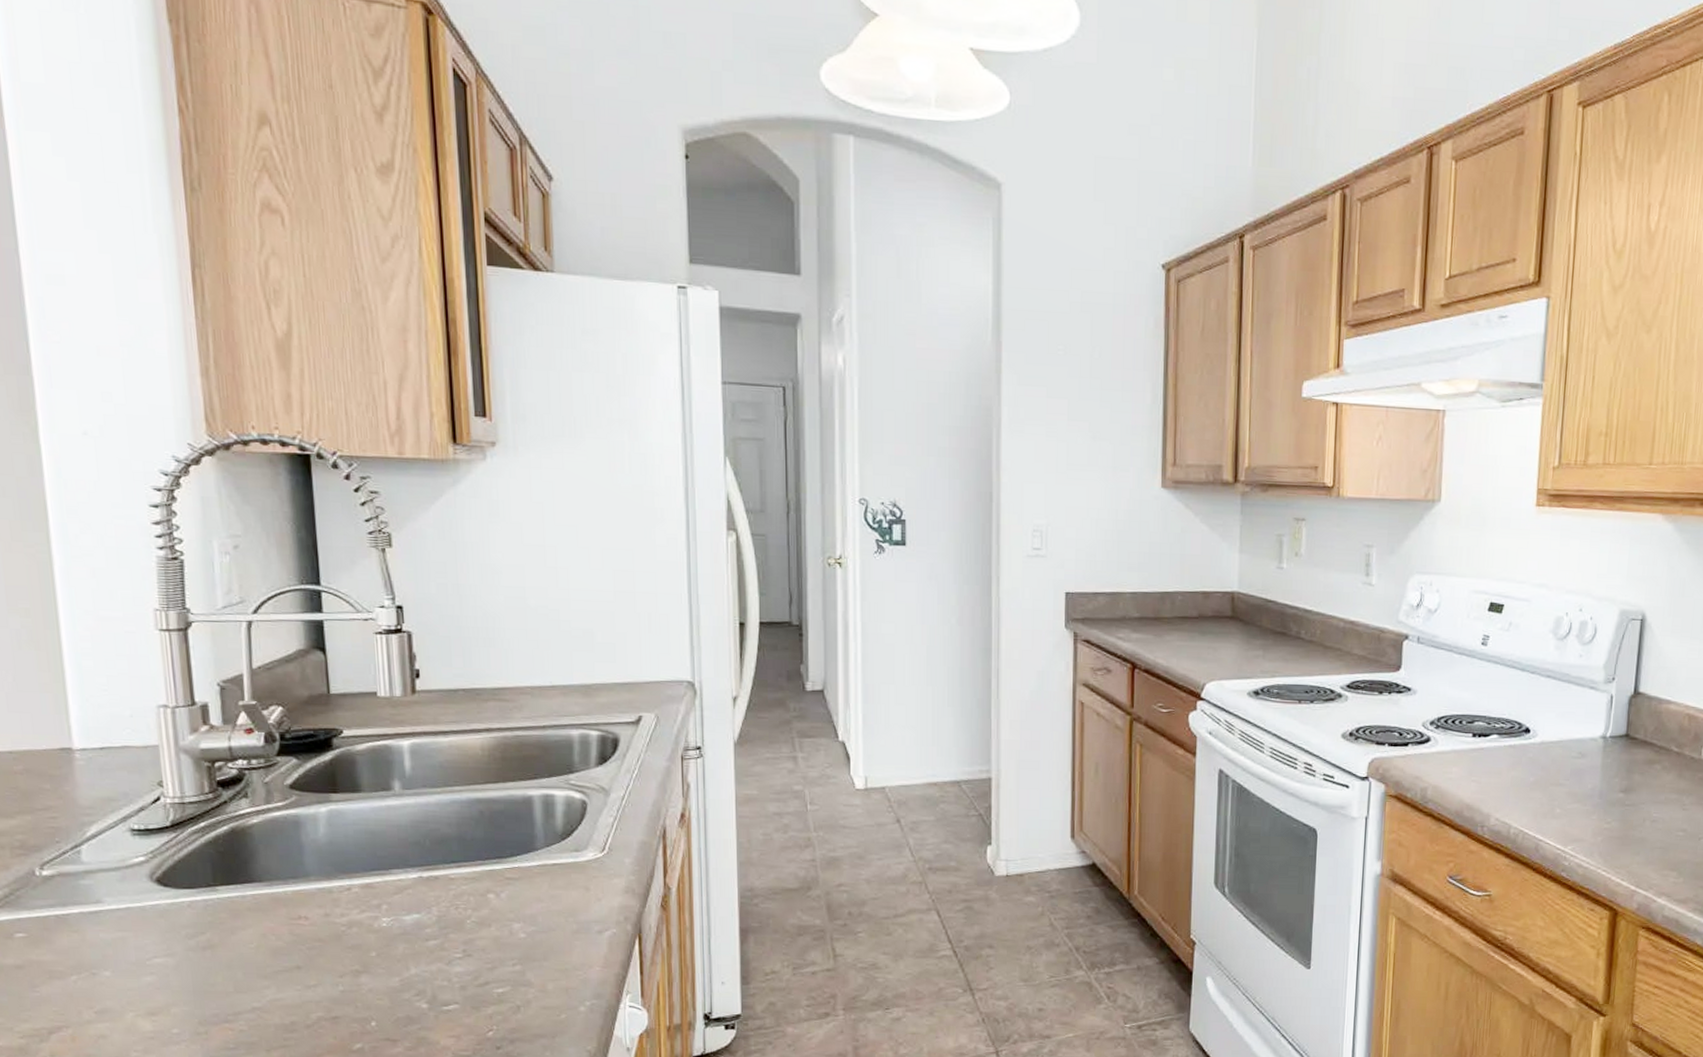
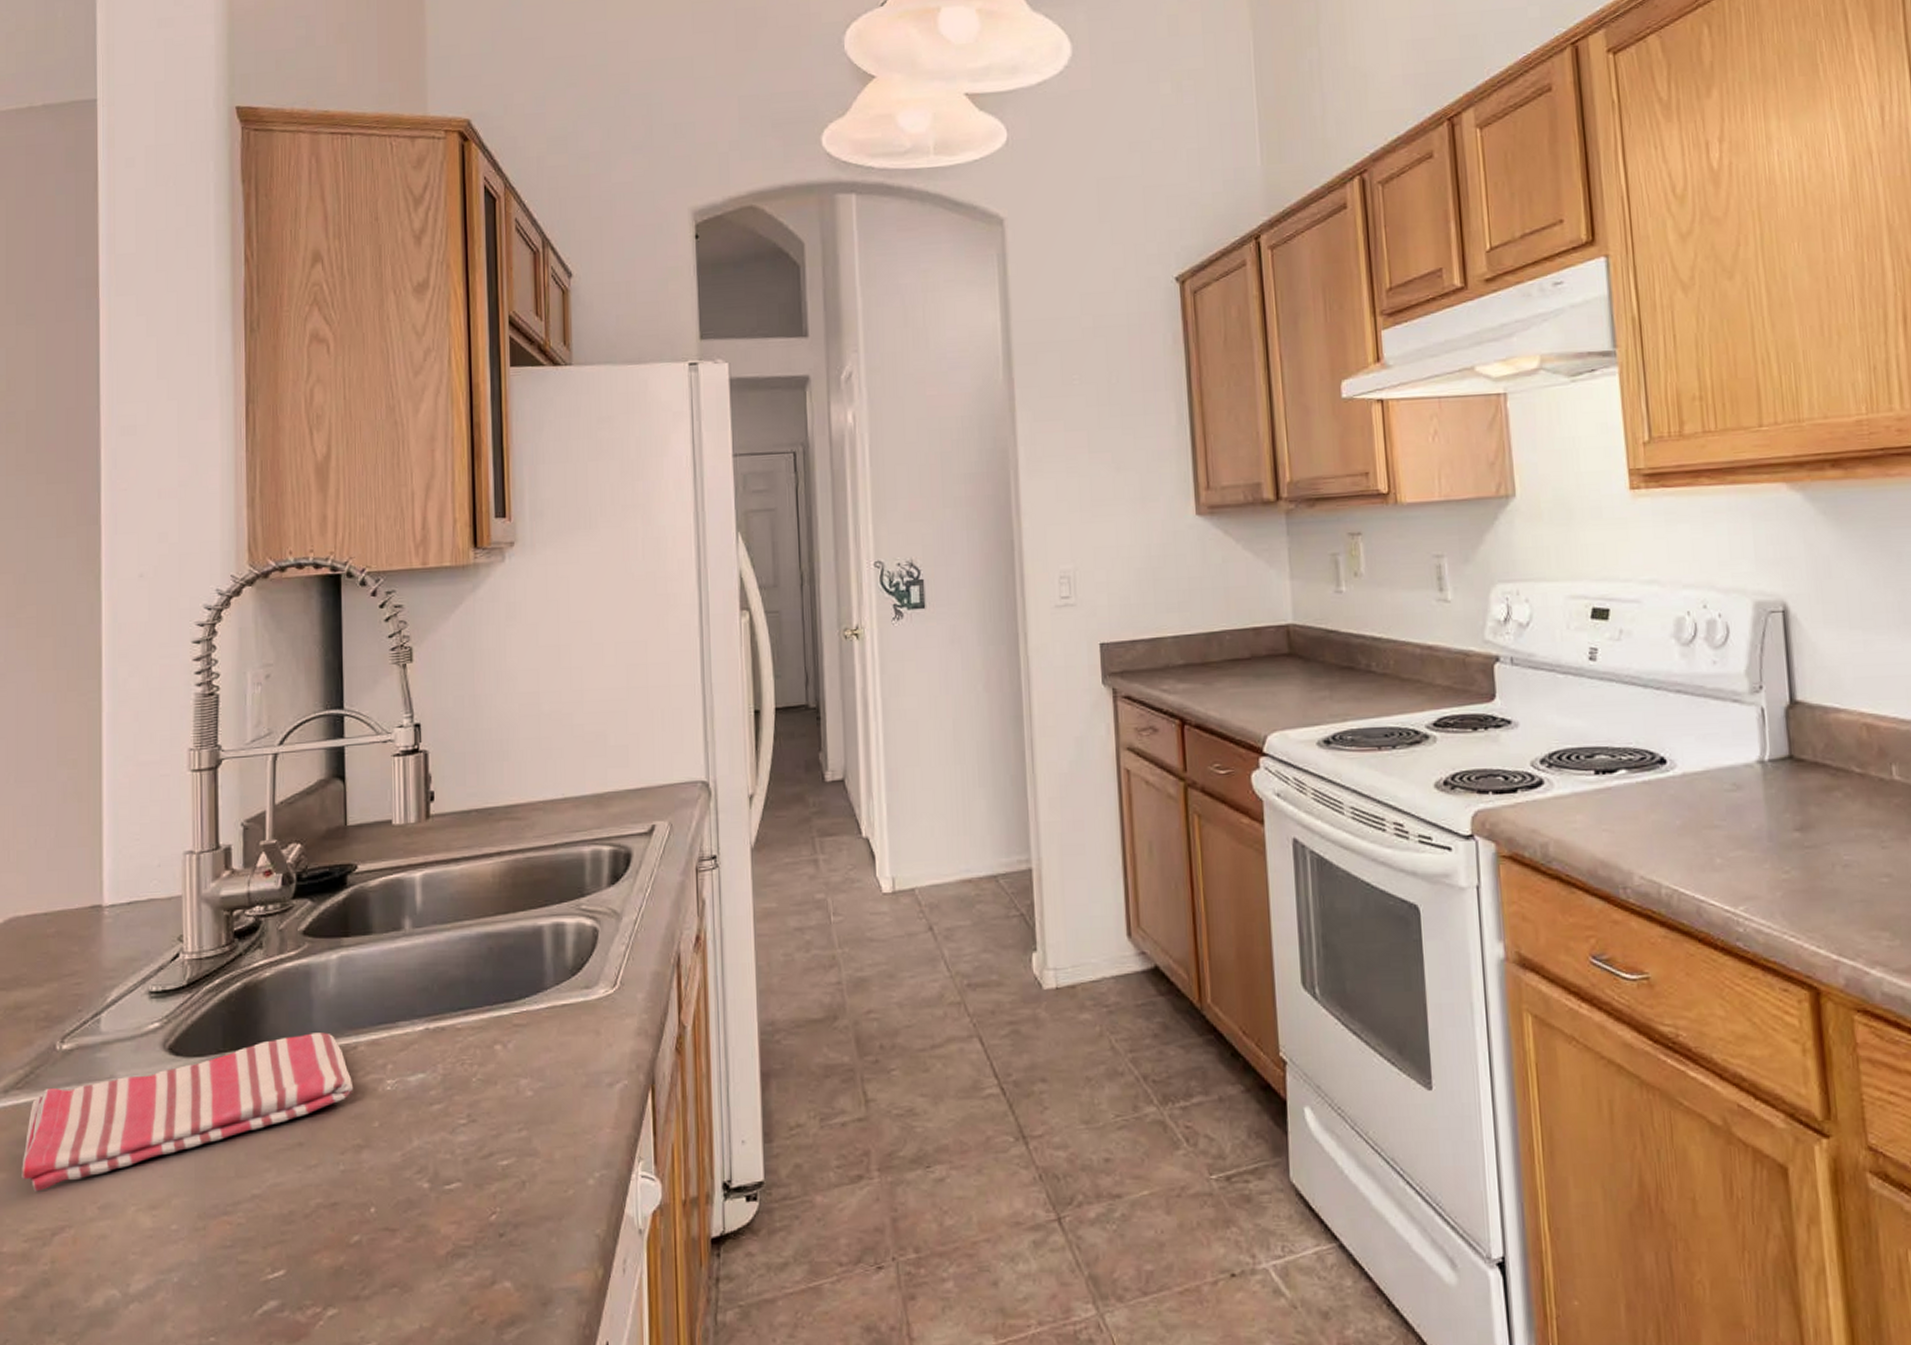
dish towel: none [10,874,350,997] -> present [22,1032,354,1192]

